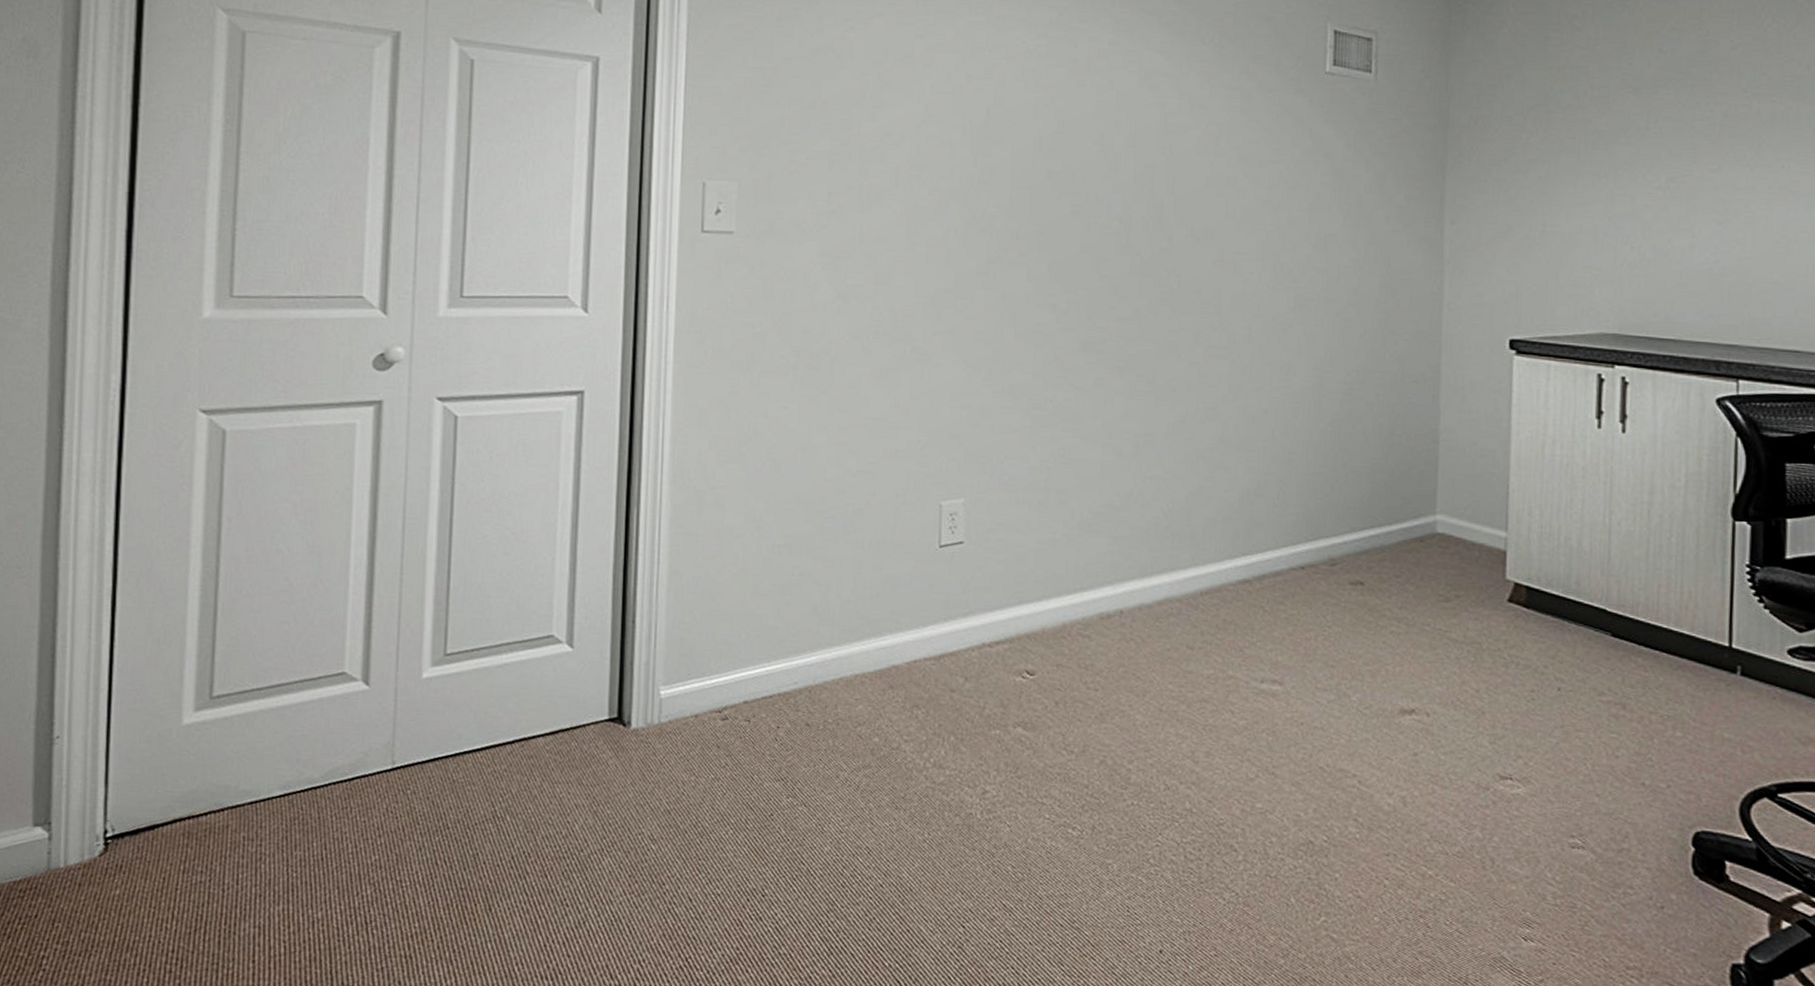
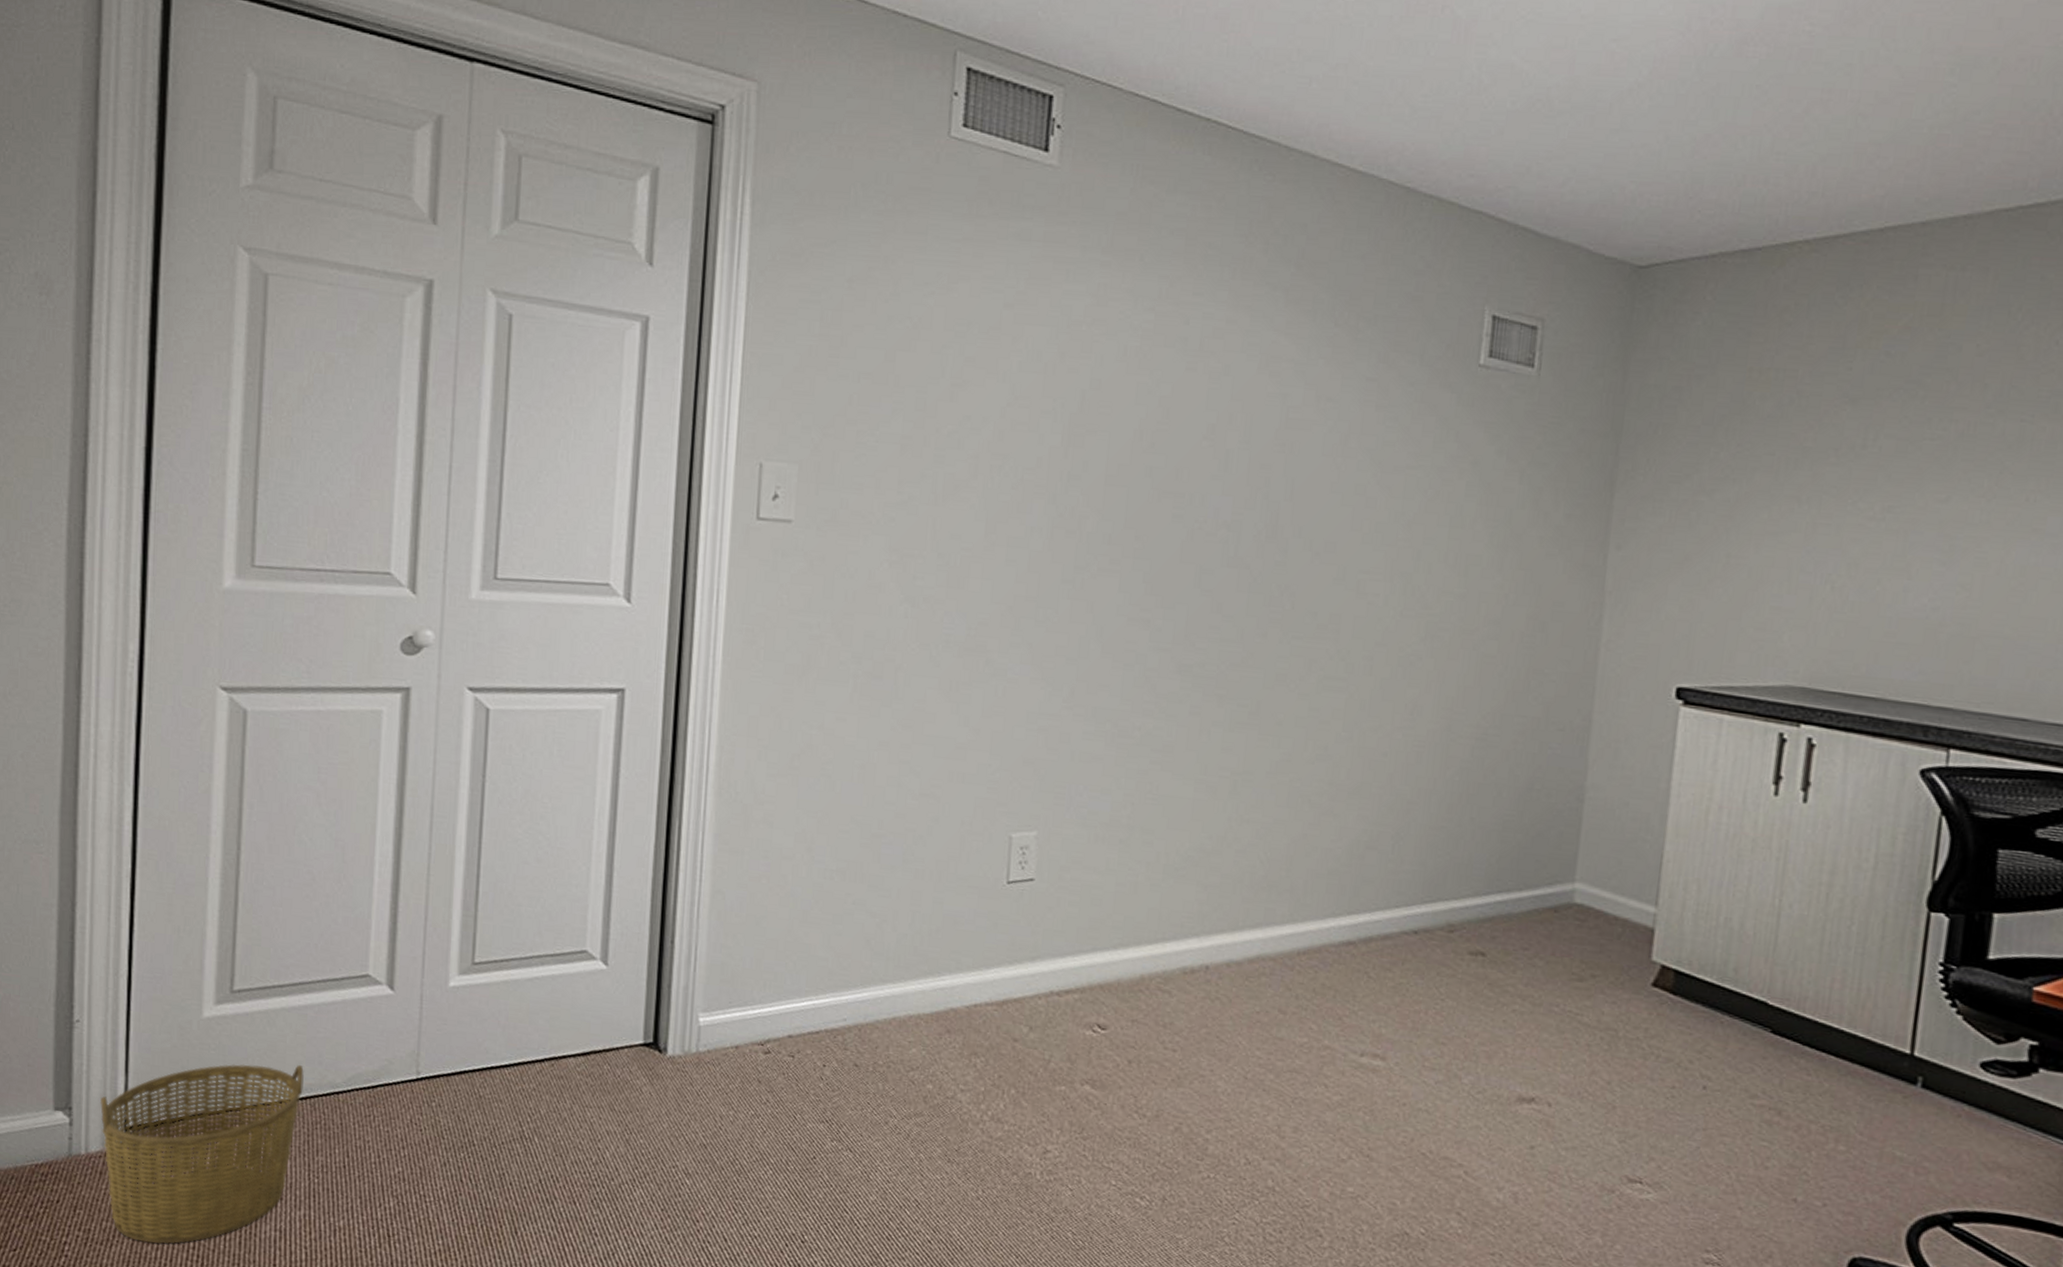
basket: none [80,763,282,951] -> present [100,1064,304,1245]

